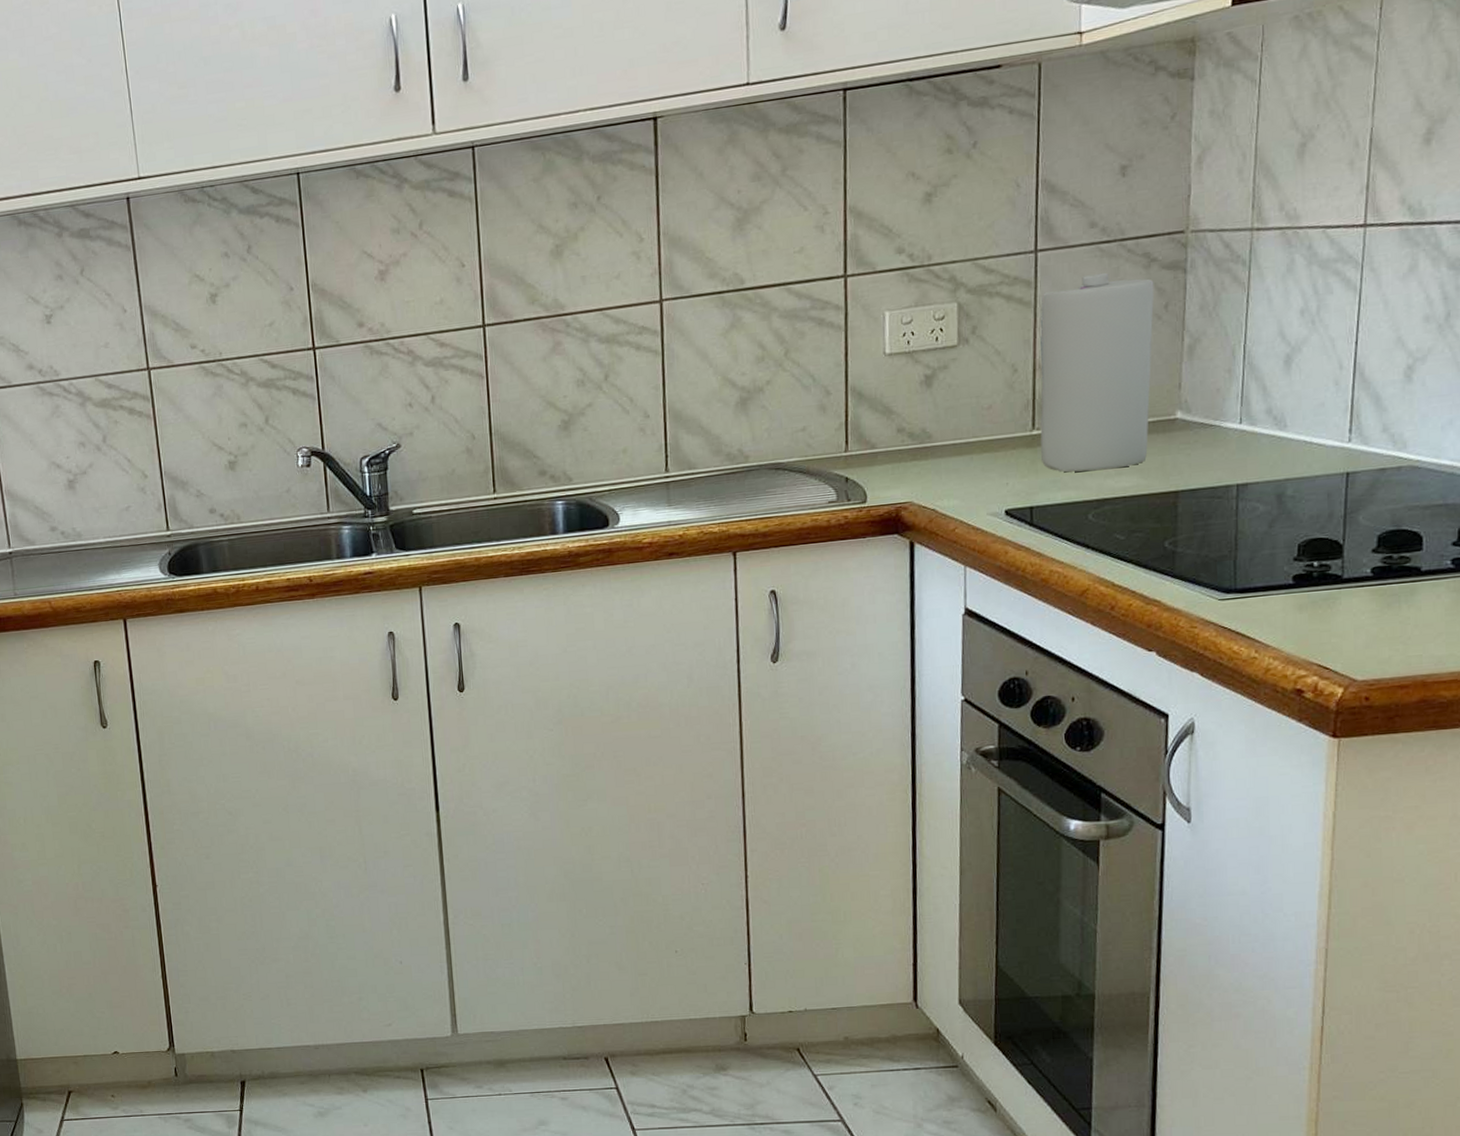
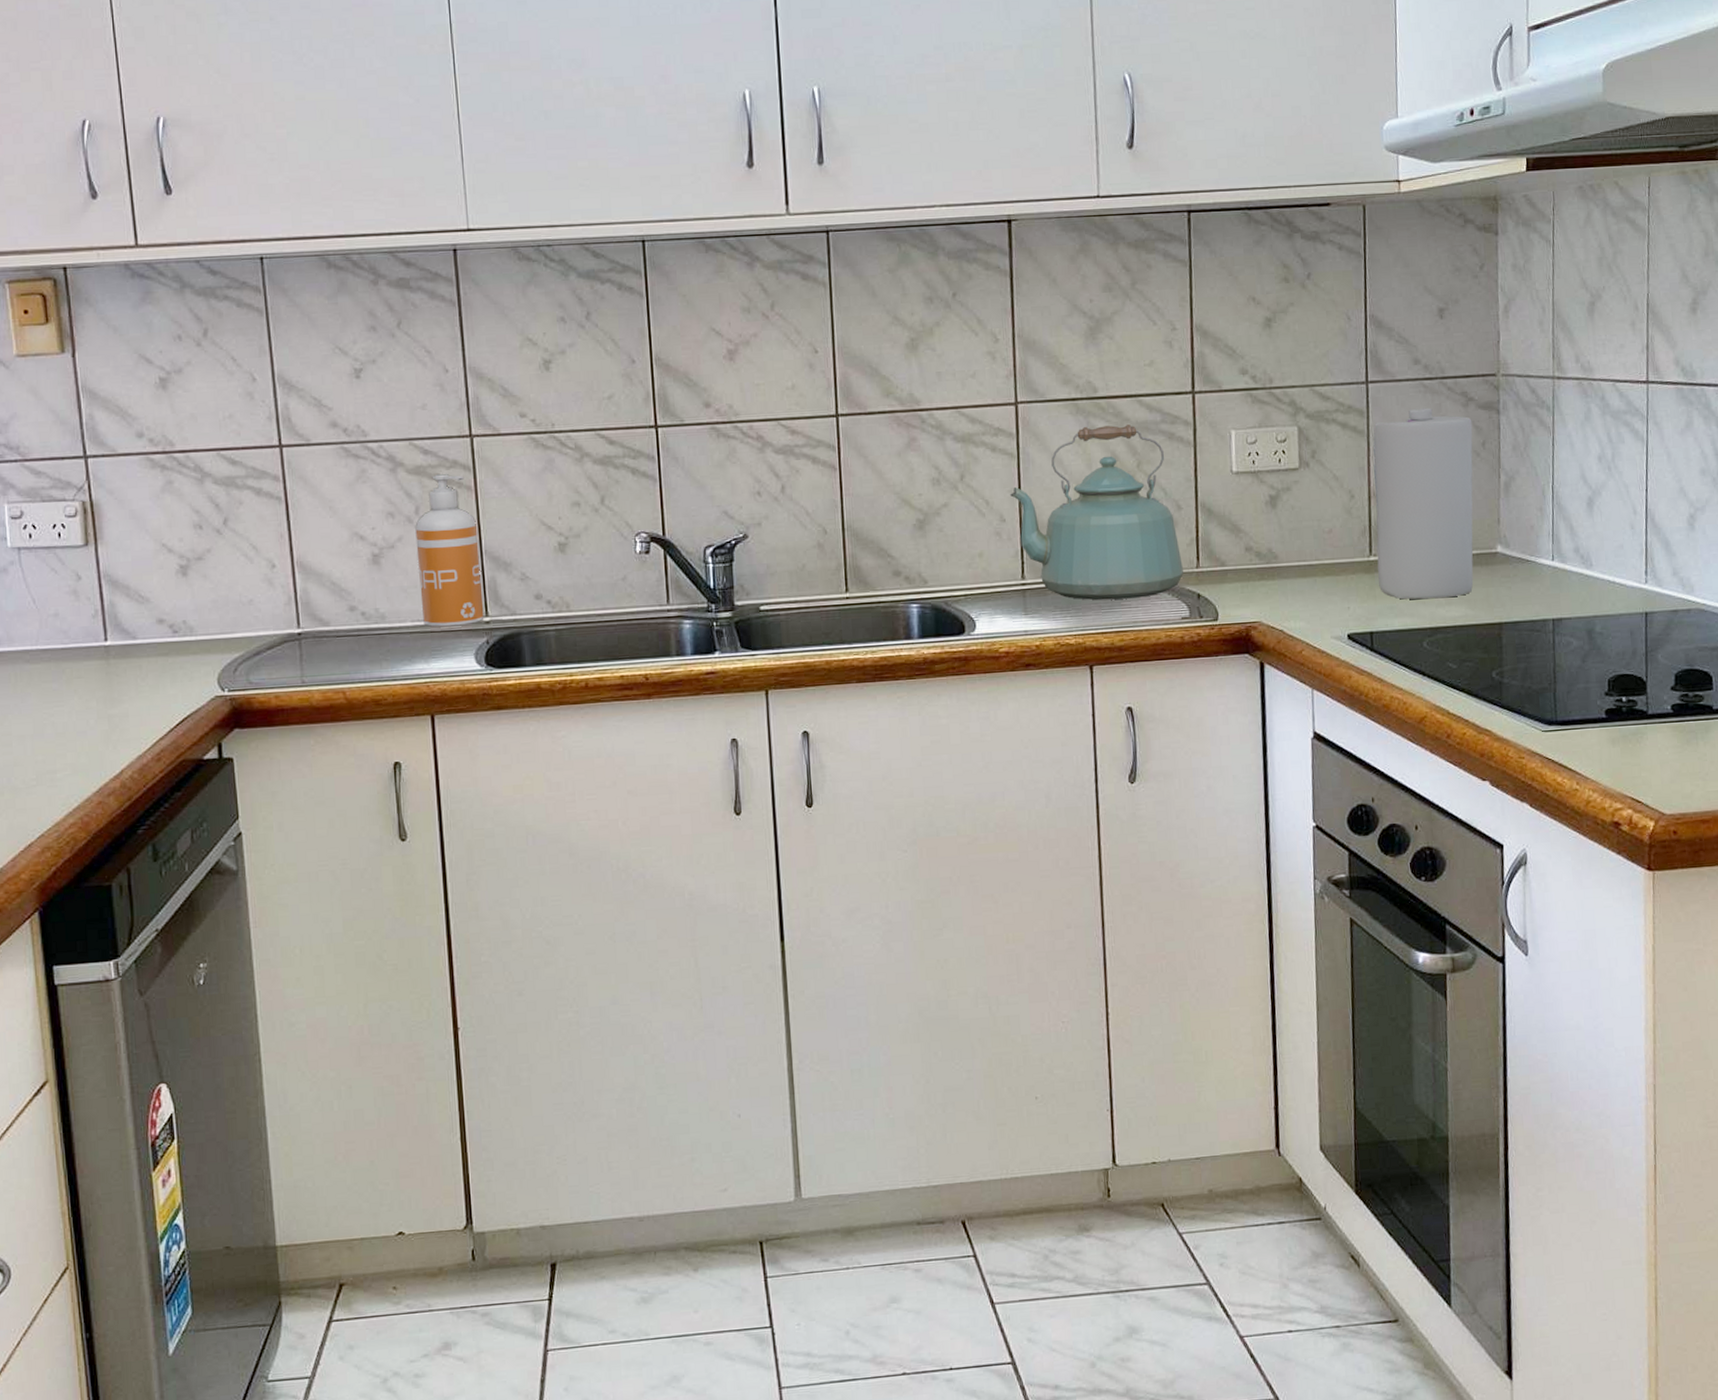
soap dispenser: none [103,405,166,543] -> present [415,474,484,628]
kettle: none [654,313,831,489] -> present [1010,425,1183,600]

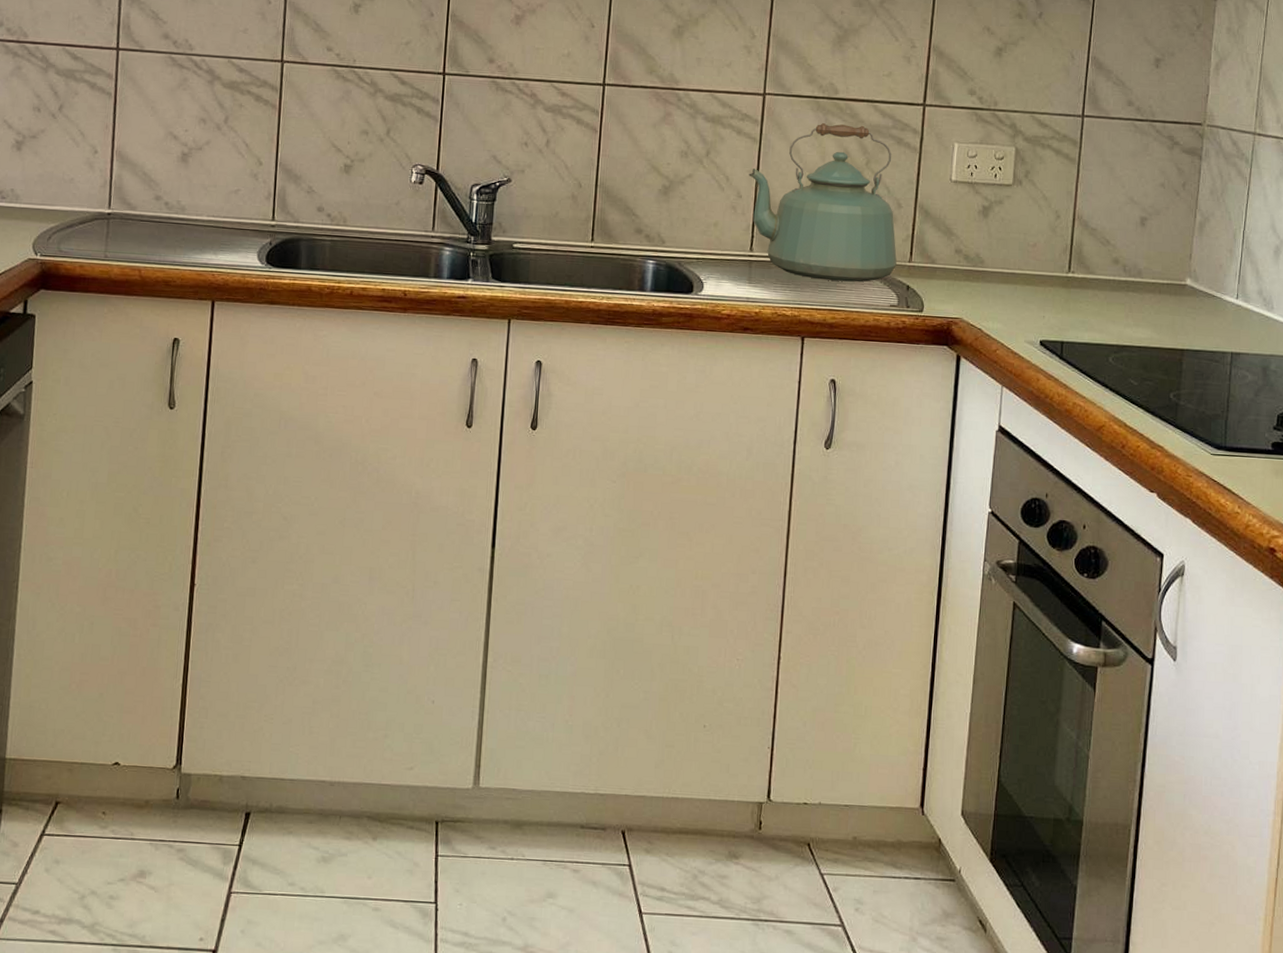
soap dispenser: present [415,474,484,628] -> none [217,91,276,226]
paper towel holder: present [1373,407,1474,600] -> none [1074,145,1176,320]

